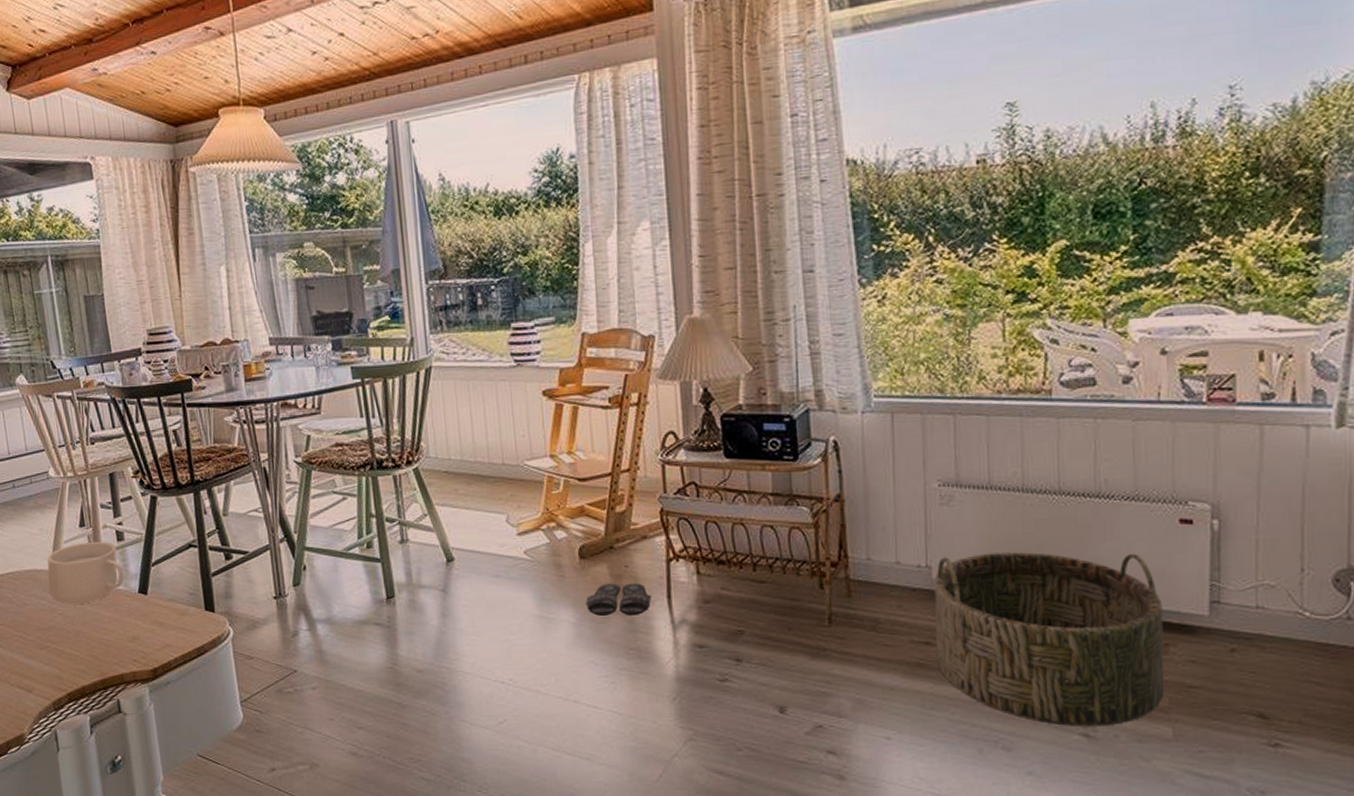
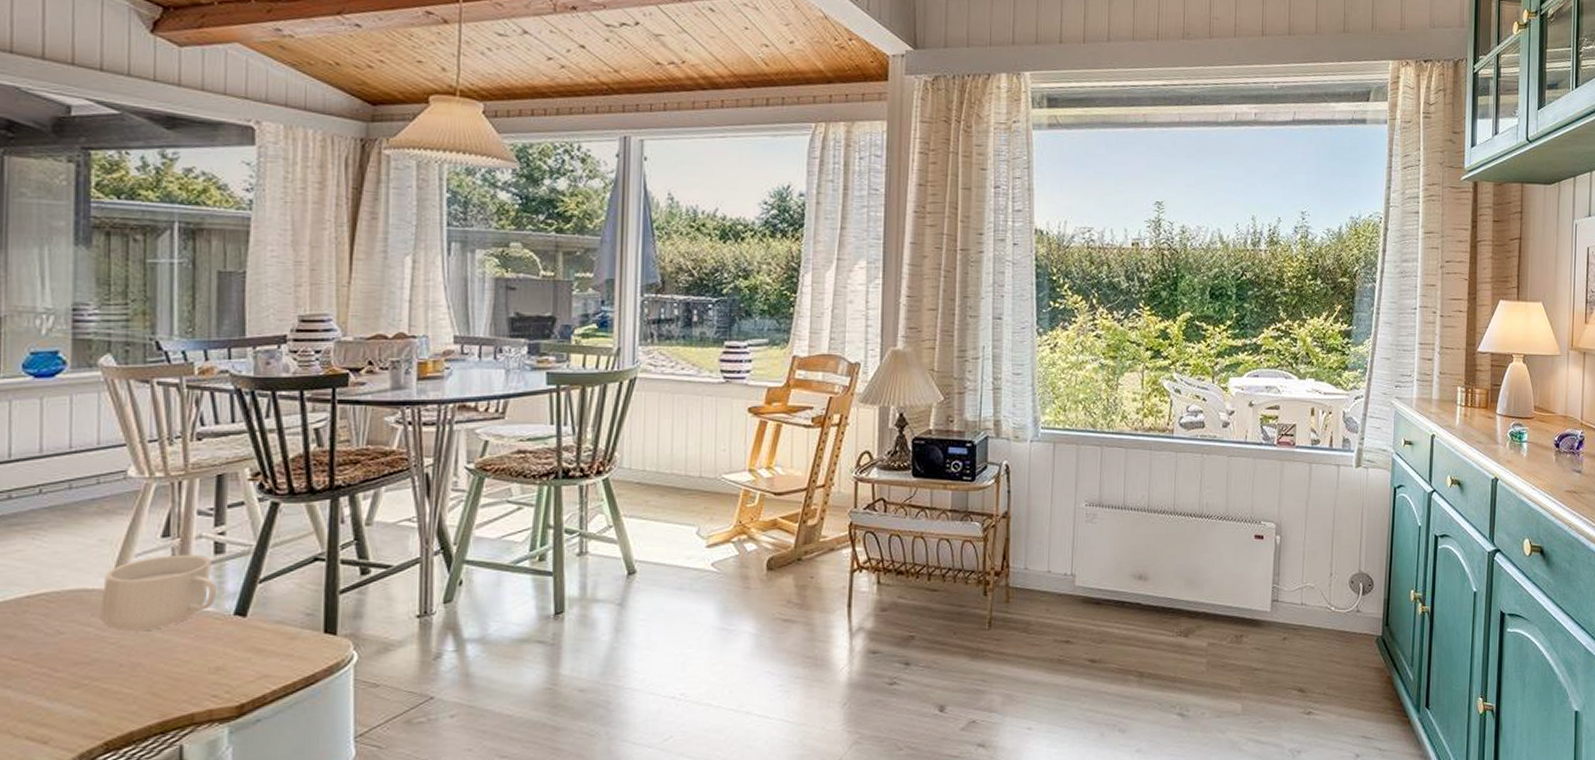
slippers: present [586,583,652,616] -> none [769,593,834,626]
basket: present [933,552,1165,726] -> none [1074,562,1240,708]

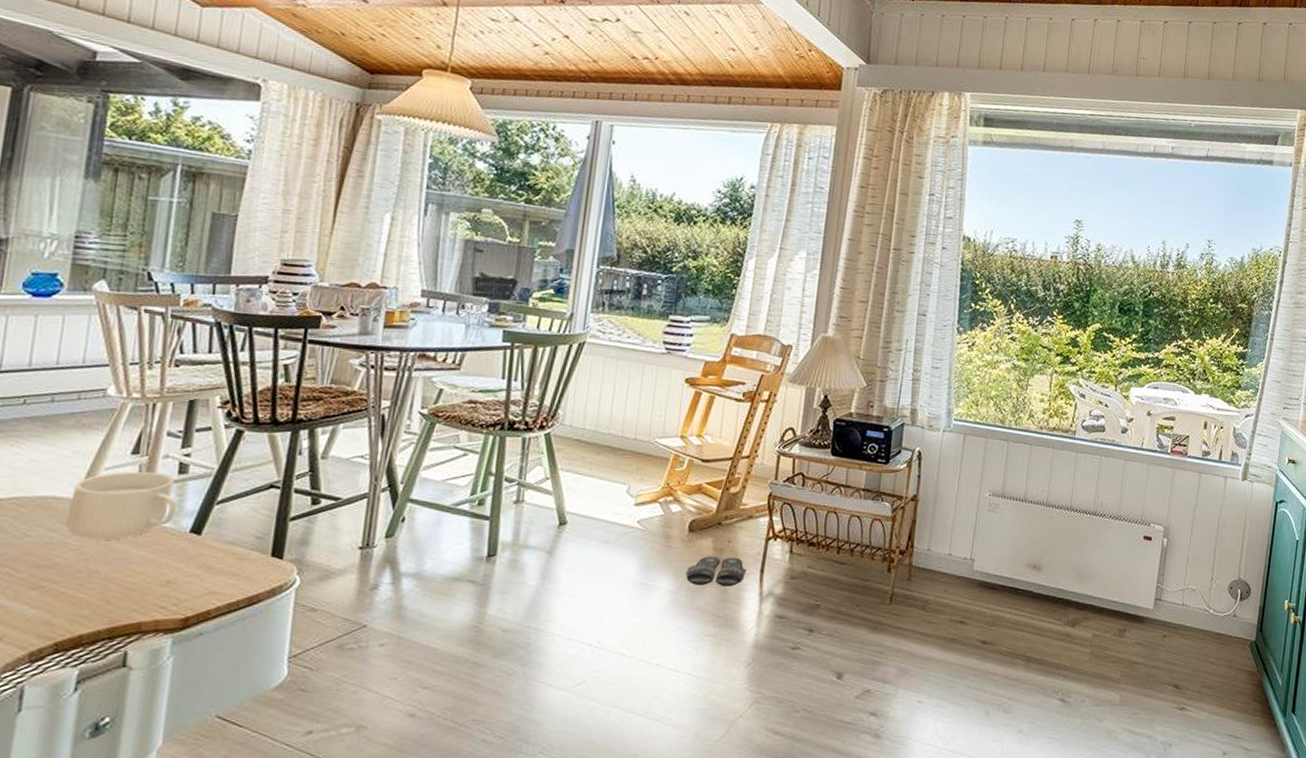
slippers: none [769,593,834,626] -> present [686,556,747,586]

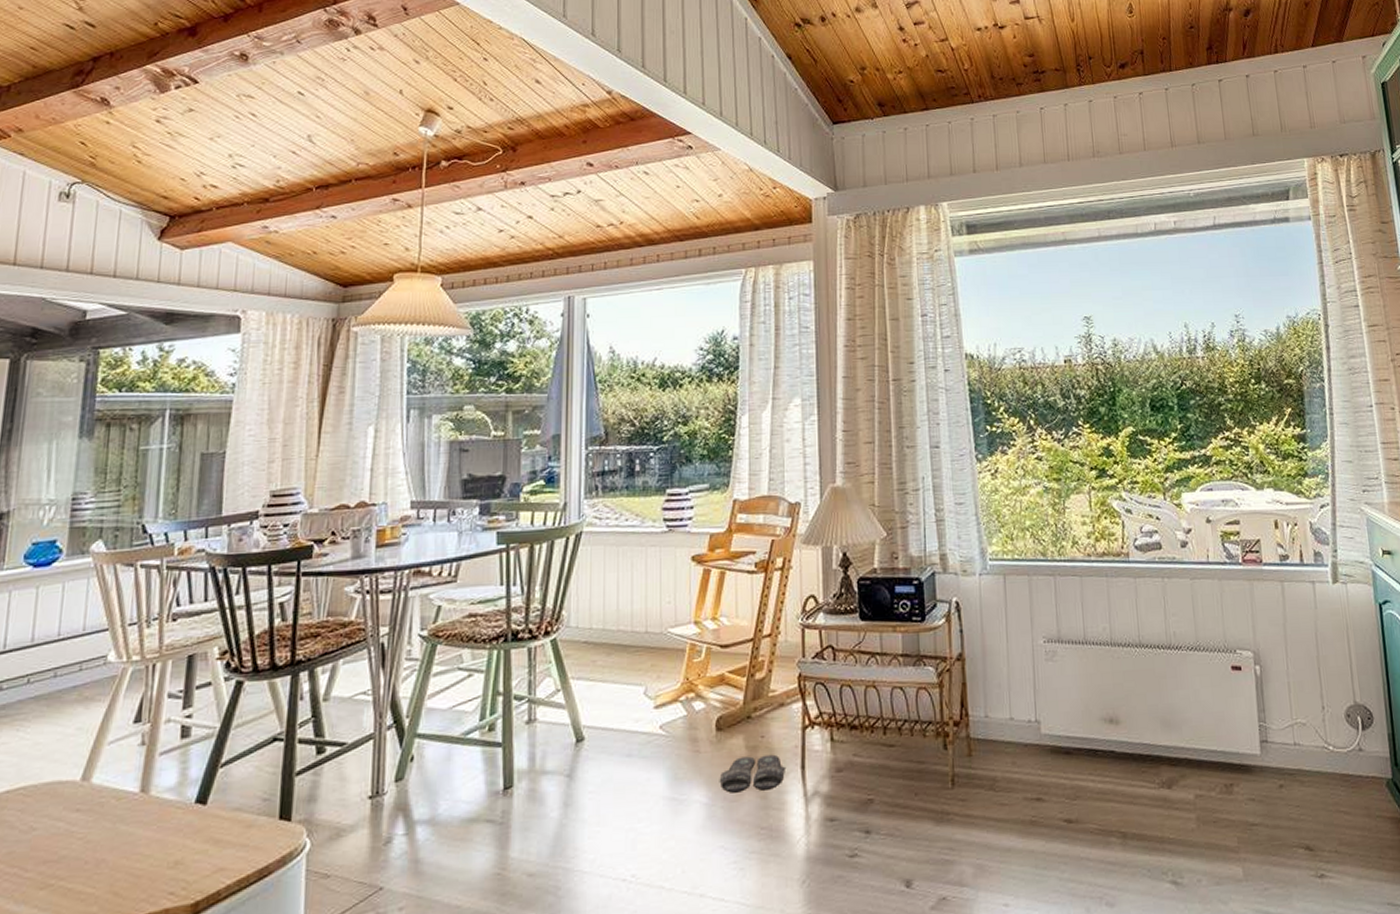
cup: present [65,471,177,541] -> none [71,739,181,826]

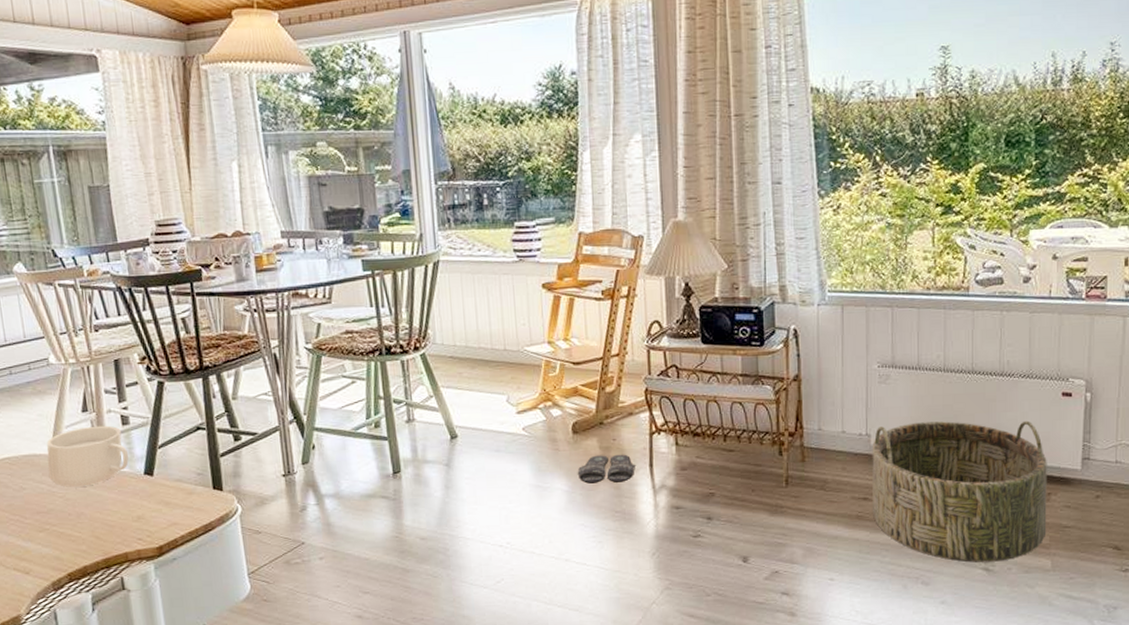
cup: none [71,739,181,826] -> present [46,425,129,488]
basket: none [1042,699,1234,875] -> present [872,420,1047,563]

